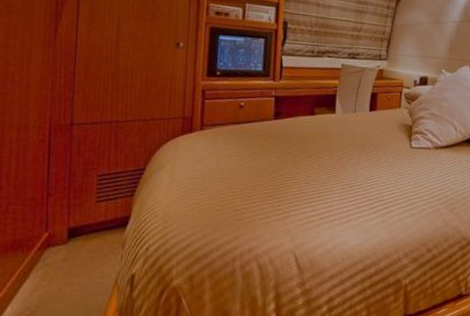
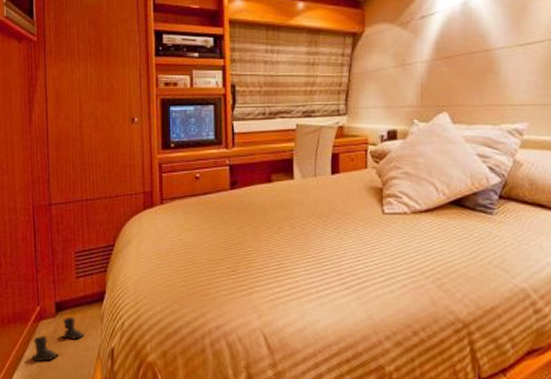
boots: none [33,243,102,293] -> present [33,317,85,362]

